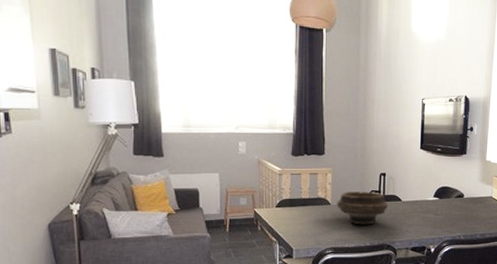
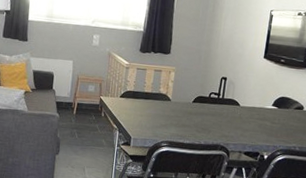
bowl: present [337,190,388,225] -> none [176,90,226,125]

